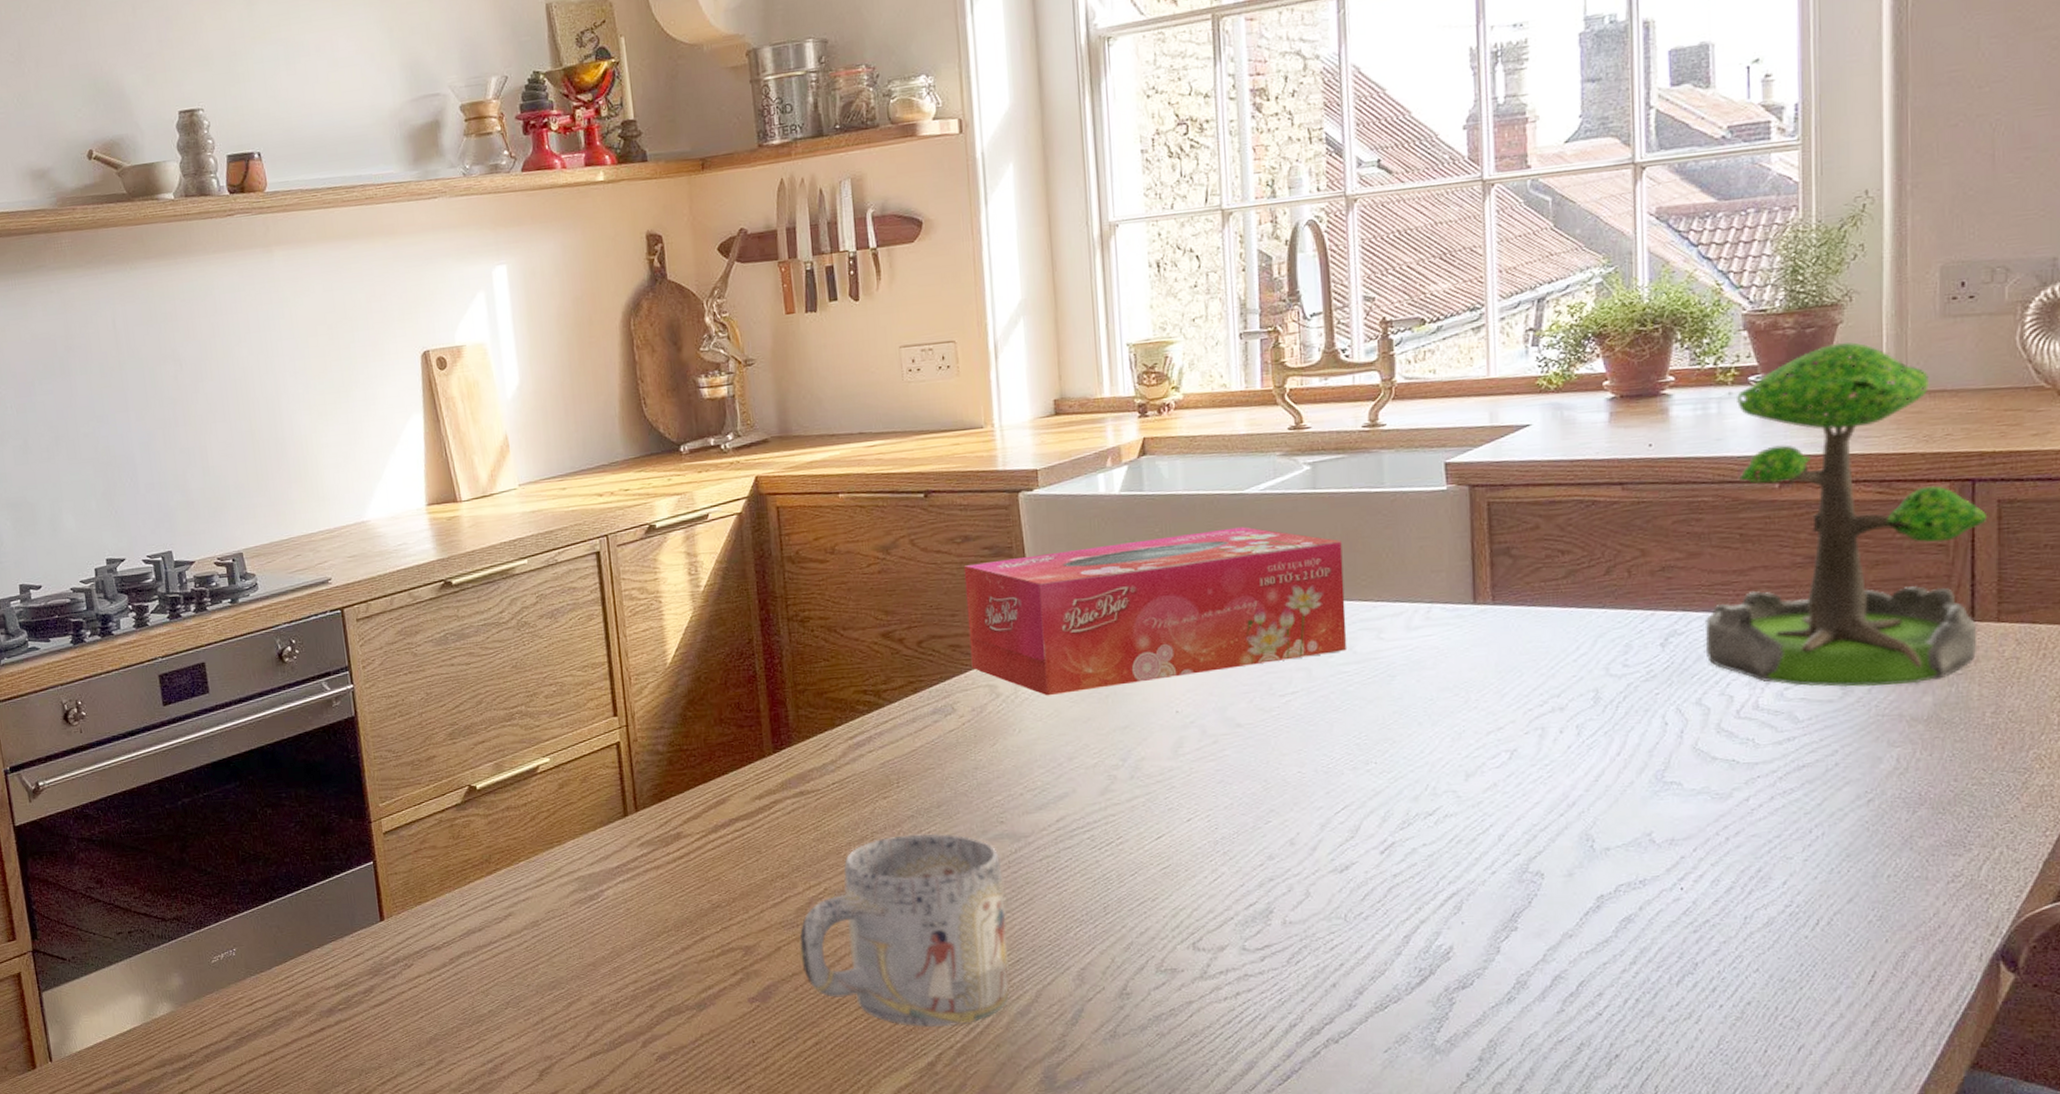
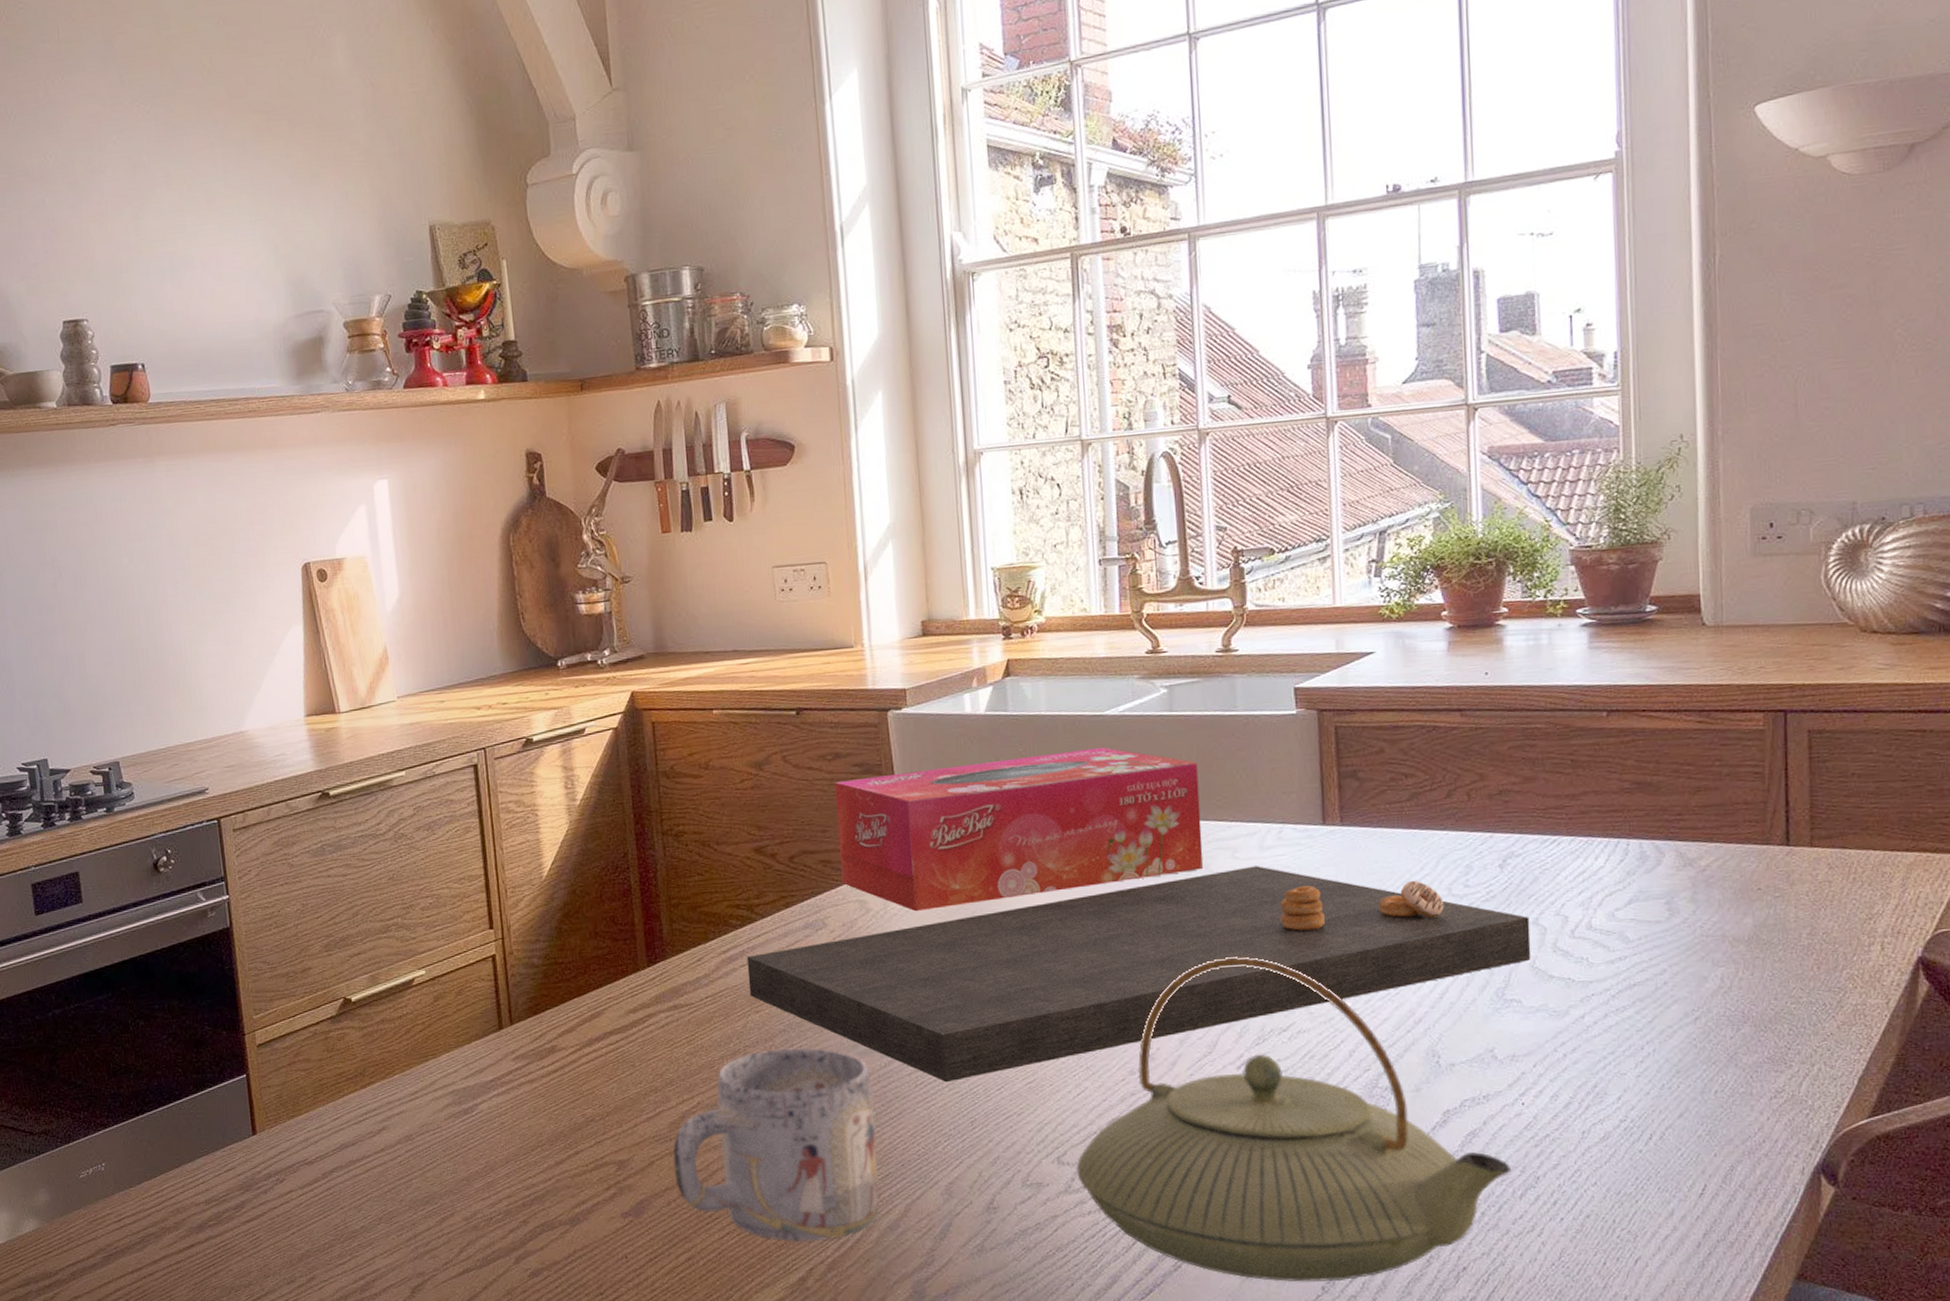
cutting board: none [874,646,1693,868] -> present [746,866,1531,1083]
teapot: none [1212,739,1669,1069] -> present [1076,956,1512,1282]
plant: present [1704,342,1988,687] -> none [1540,578,1799,909]

